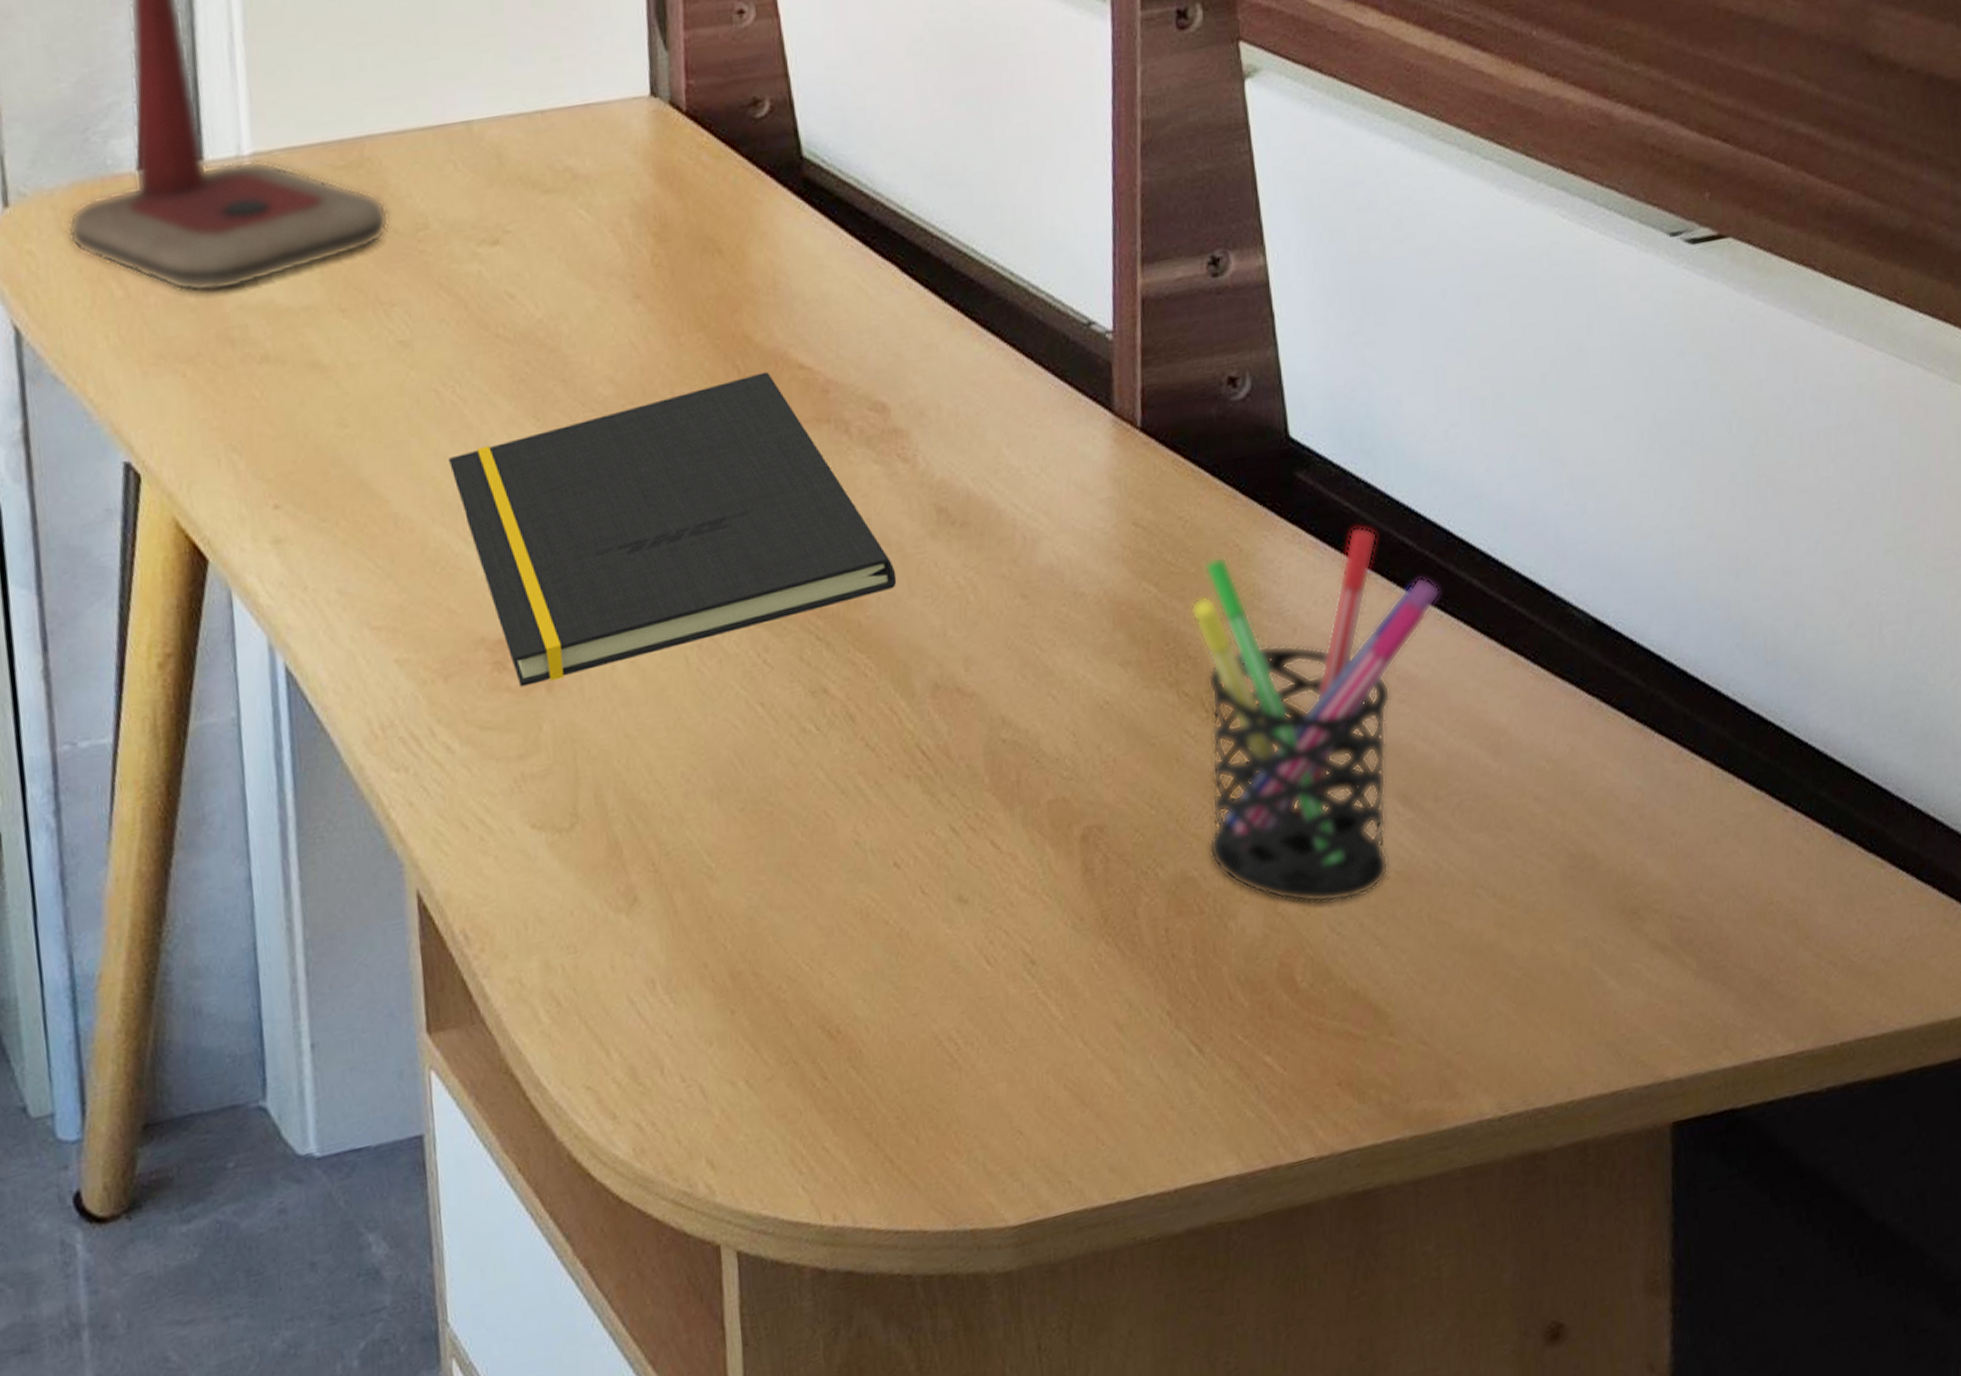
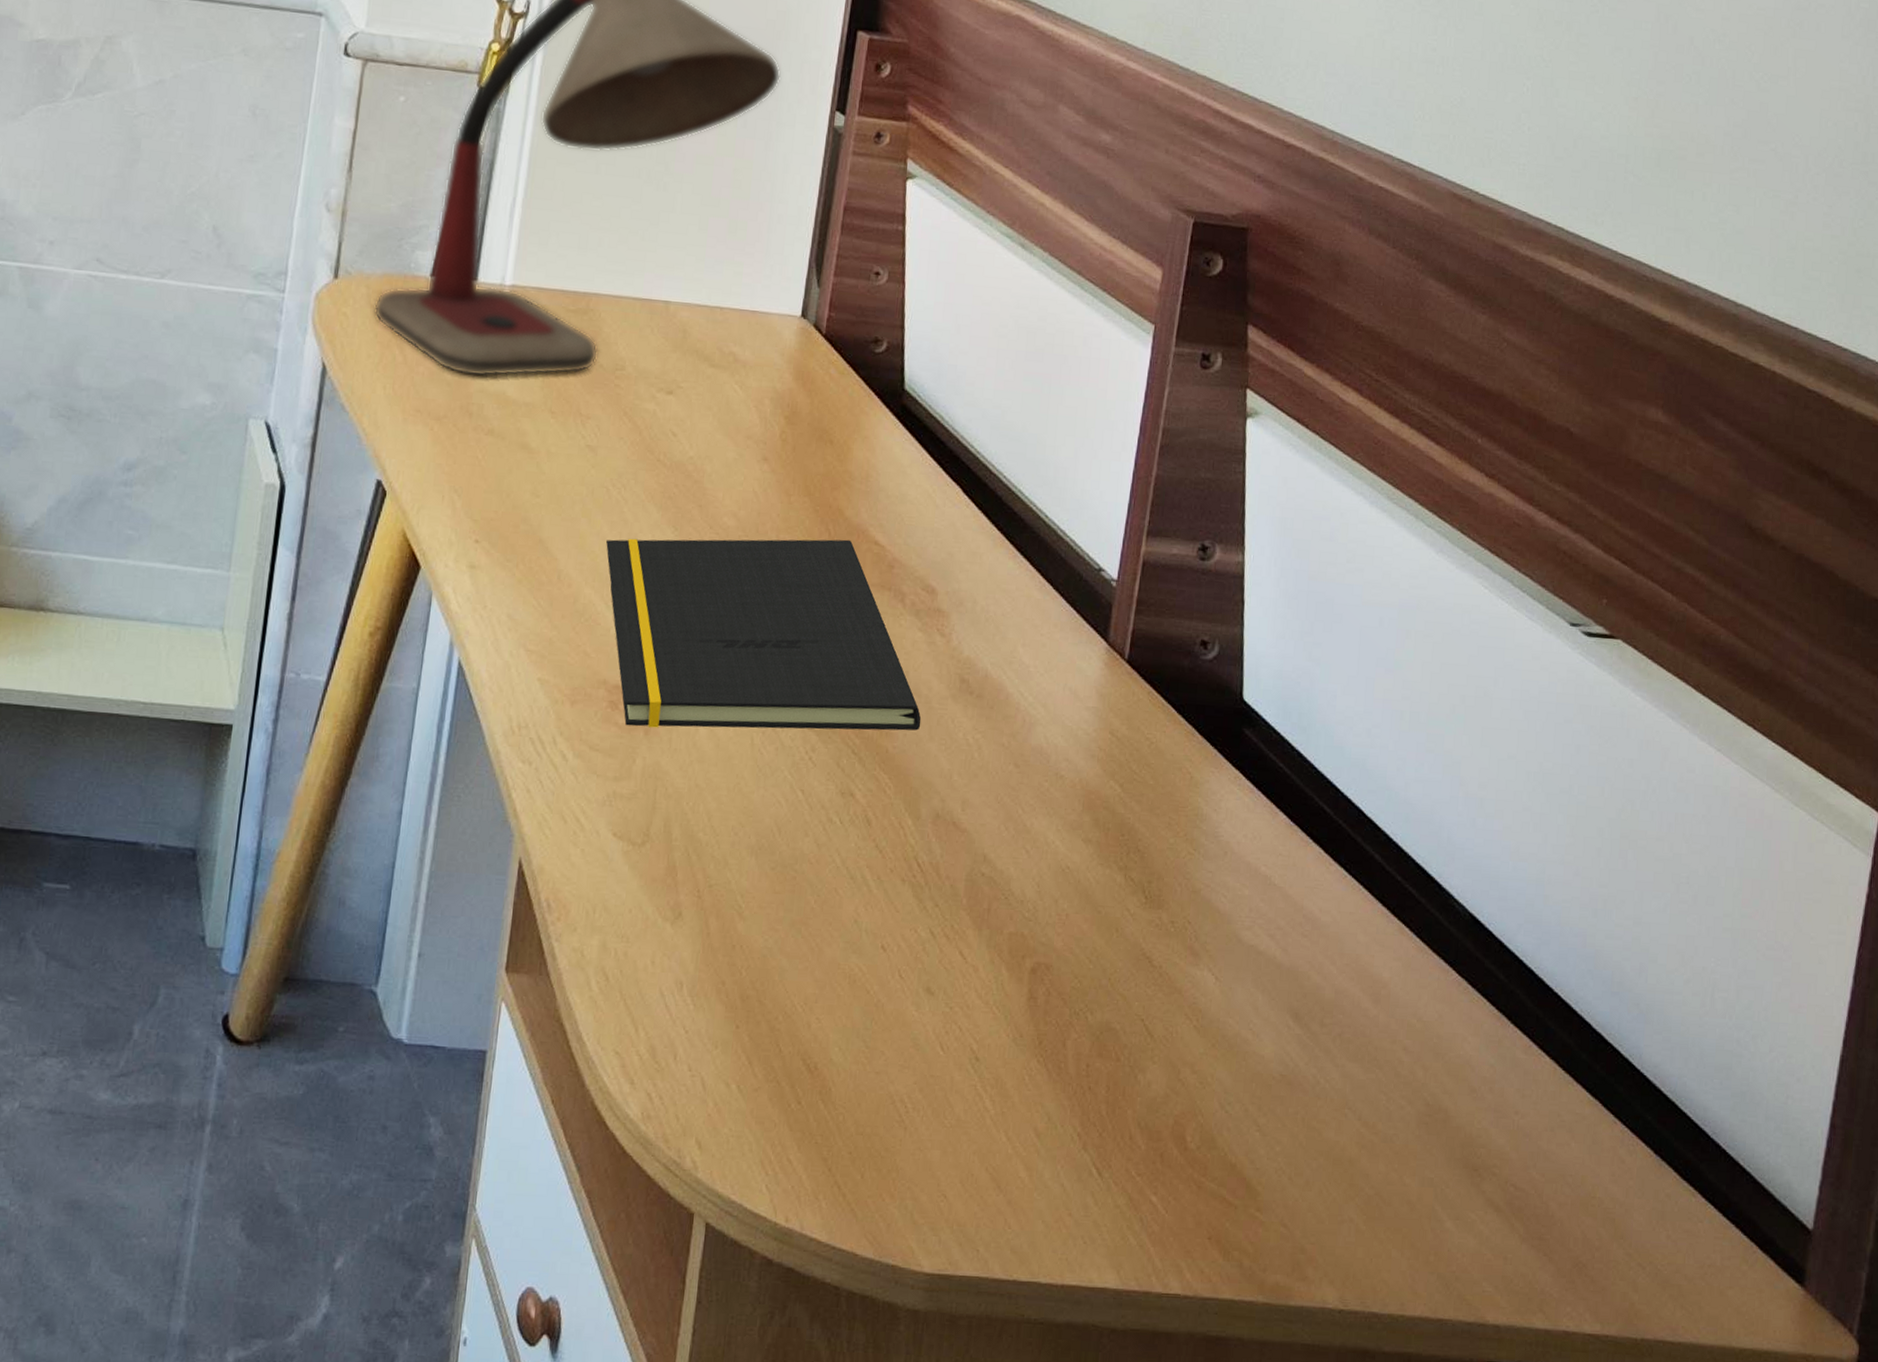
pen holder: present [1191,525,1441,904] -> none [1131,777,1348,1087]

